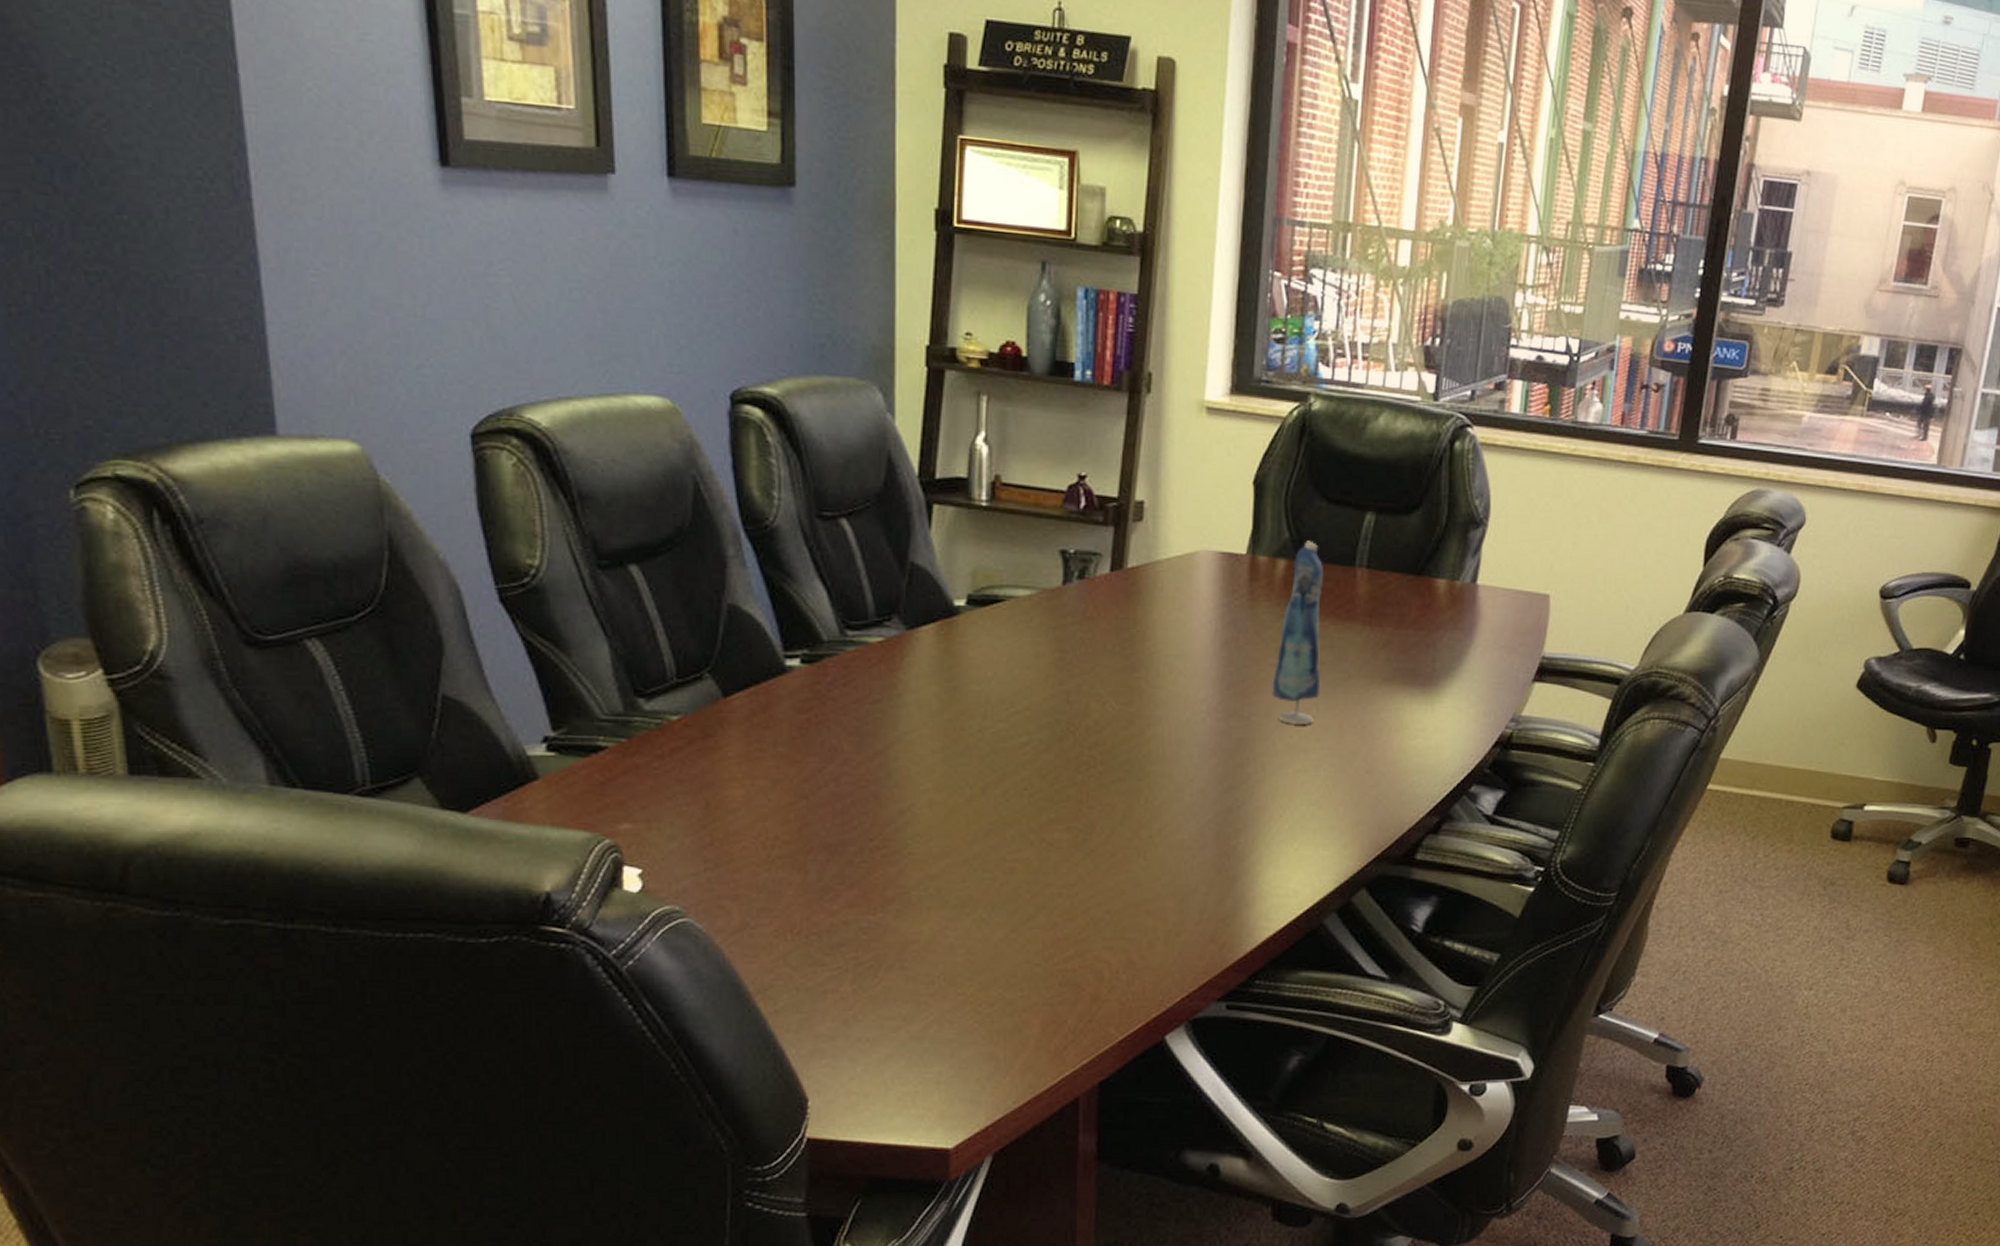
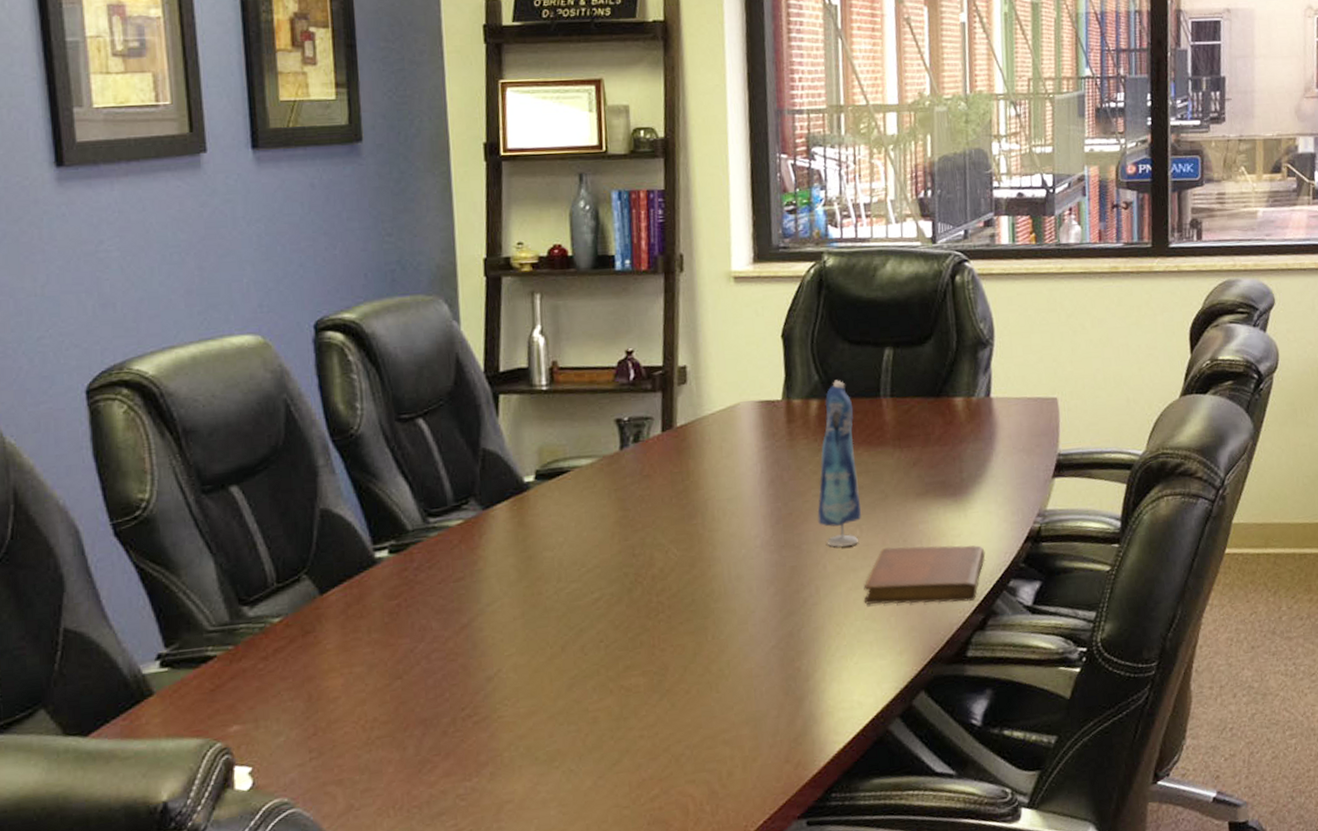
notebook: none [1312,732,1449,801] -> present [863,545,986,605]

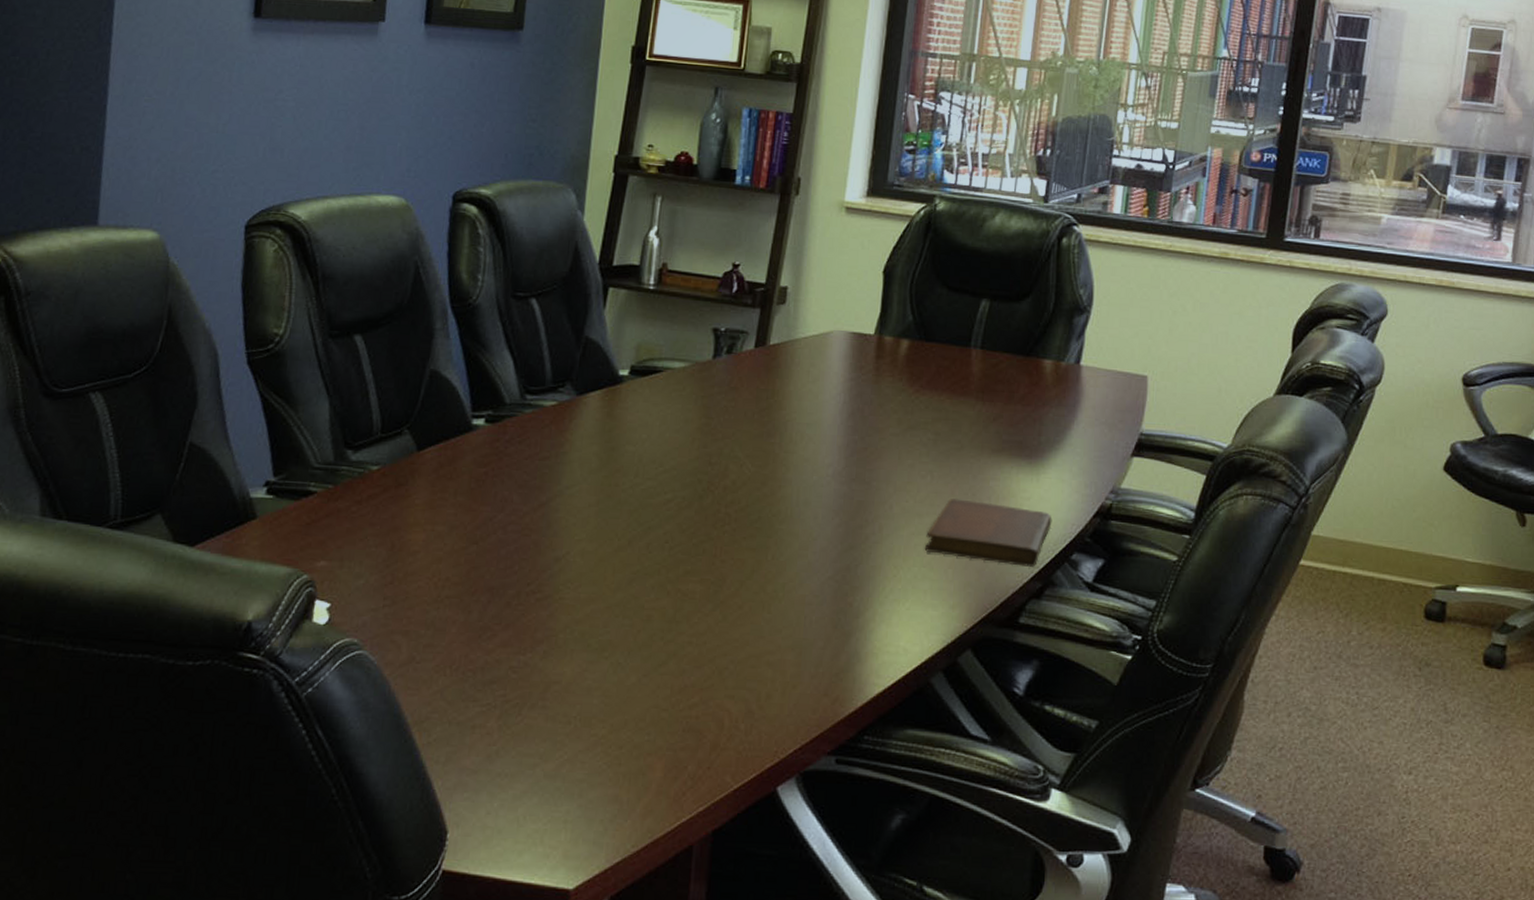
dress: present [817,380,862,547] -> none [891,323,943,490]

